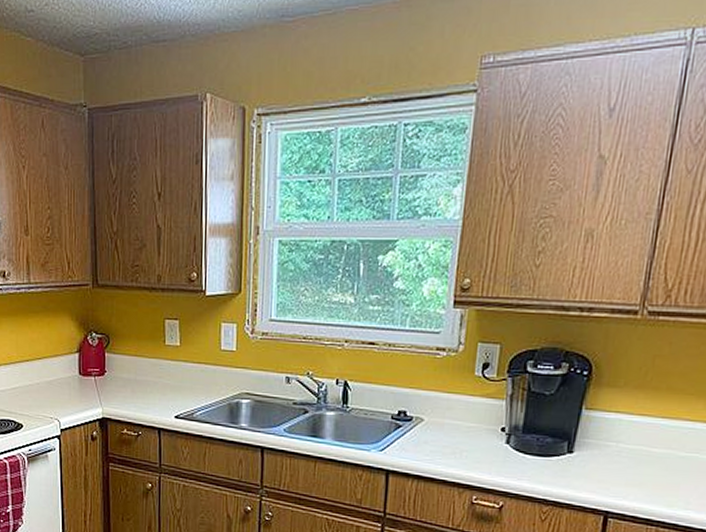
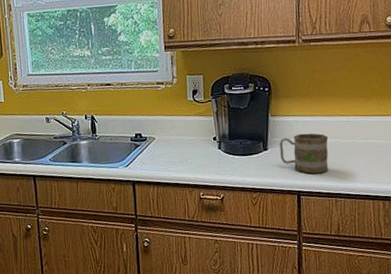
mug: none [589,437,661,492] -> present [279,133,329,174]

